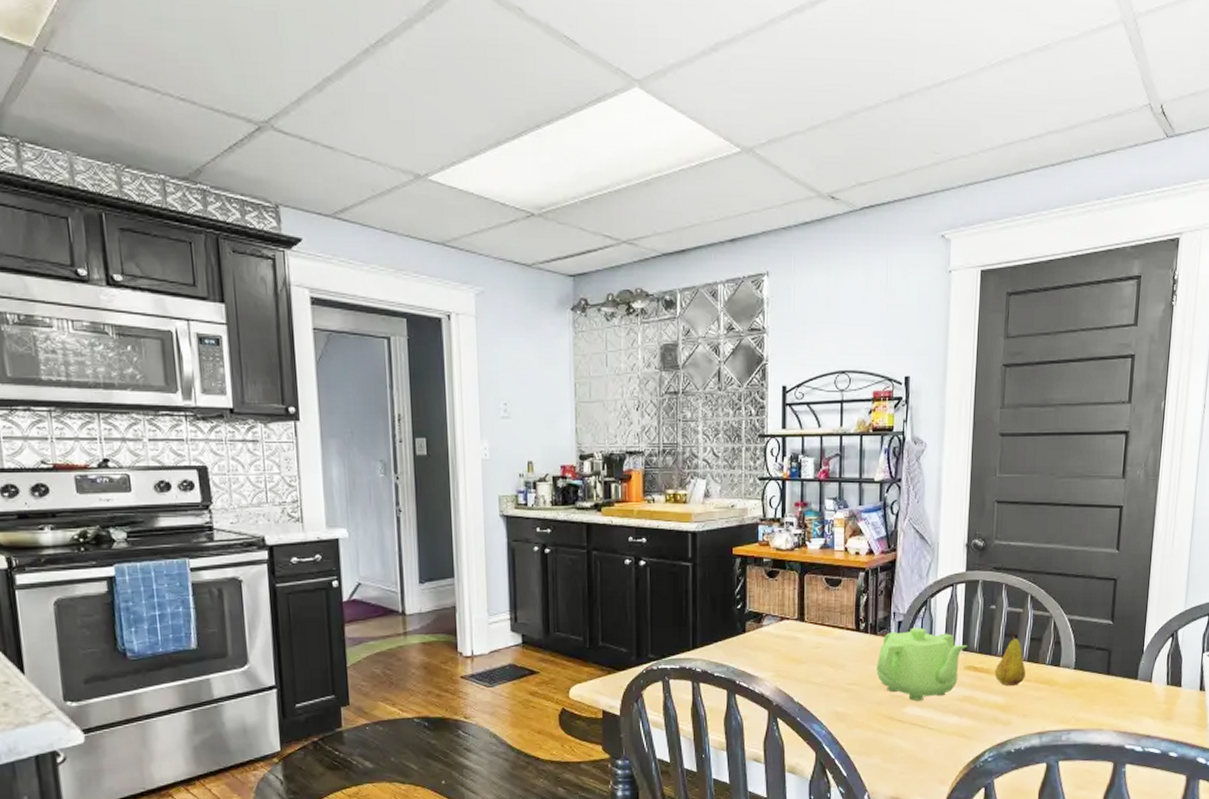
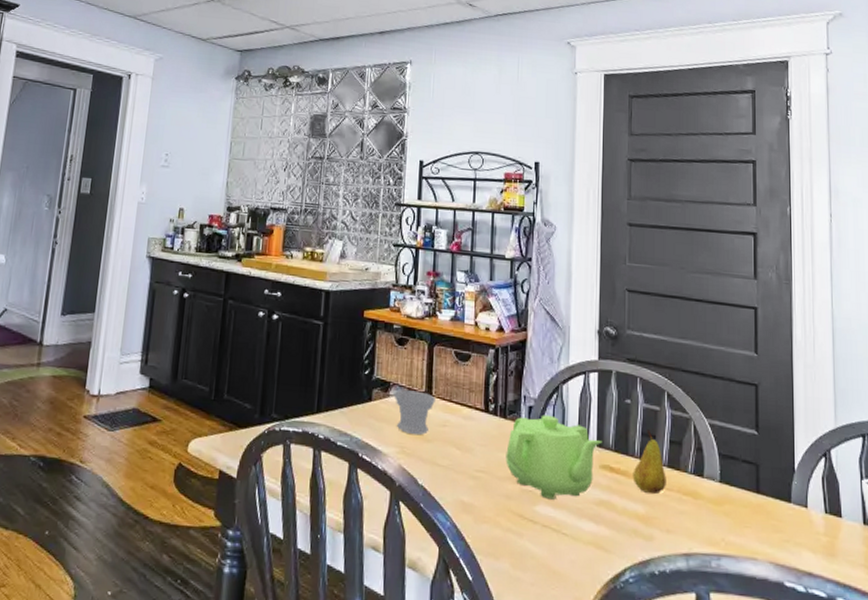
cup: none [767,619,808,659] -> present [394,389,435,436]

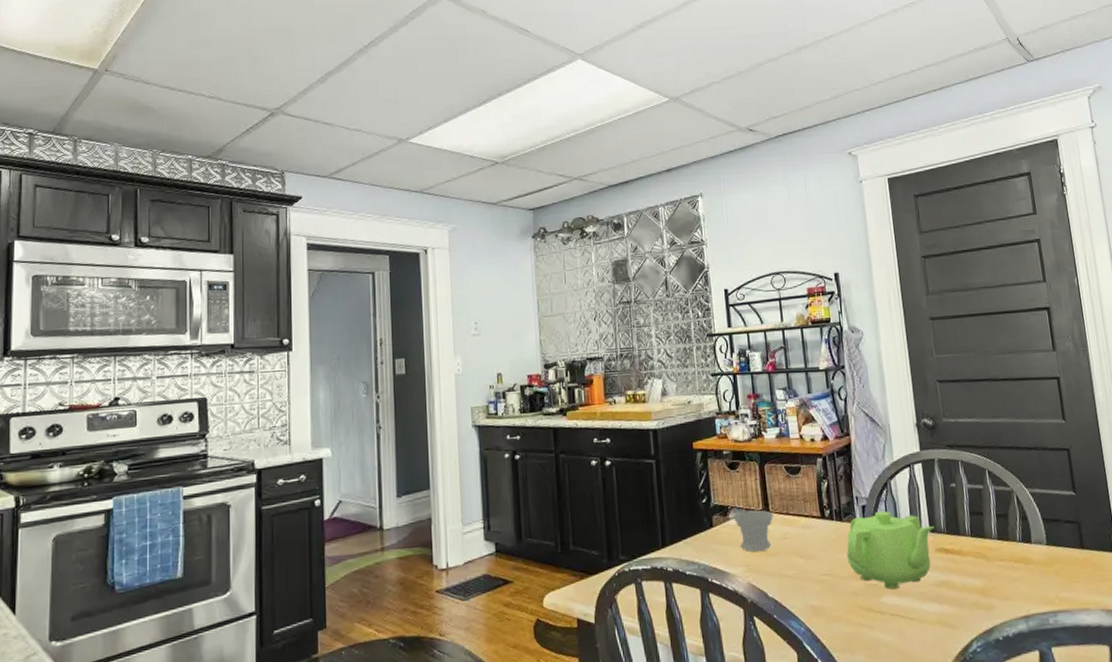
fruit: present [633,429,666,494] -> none [966,508,999,567]

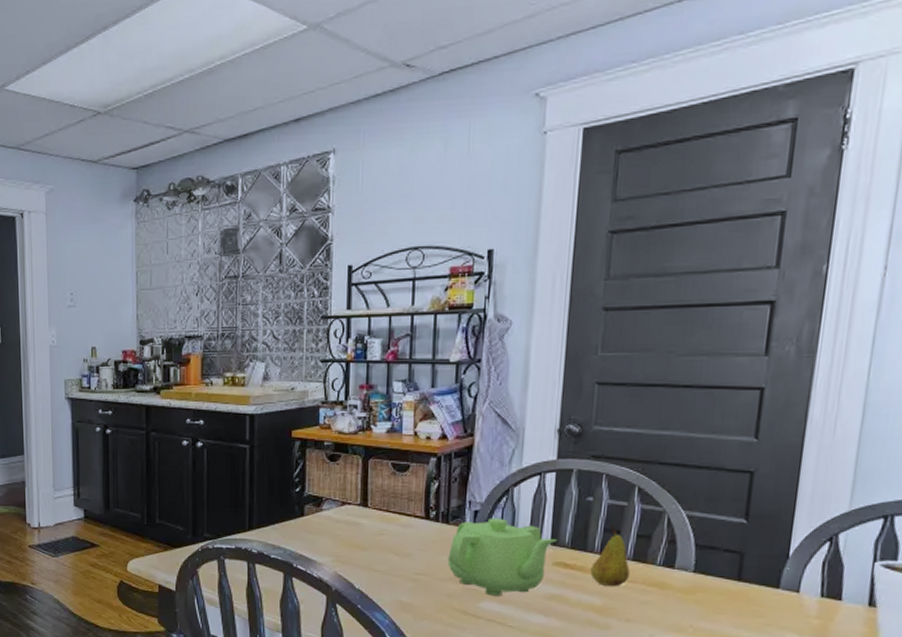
cup: present [733,510,773,552] -> none [327,504,371,545]
fruit: none [966,508,999,567] -> present [590,525,630,586]

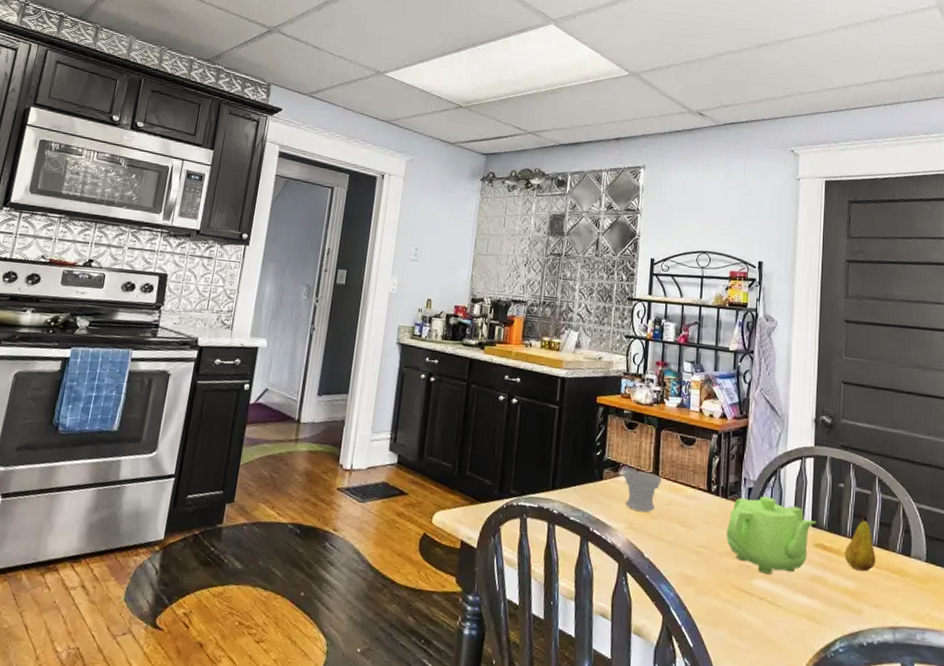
cup: none [327,504,371,545] -> present [623,470,662,513]

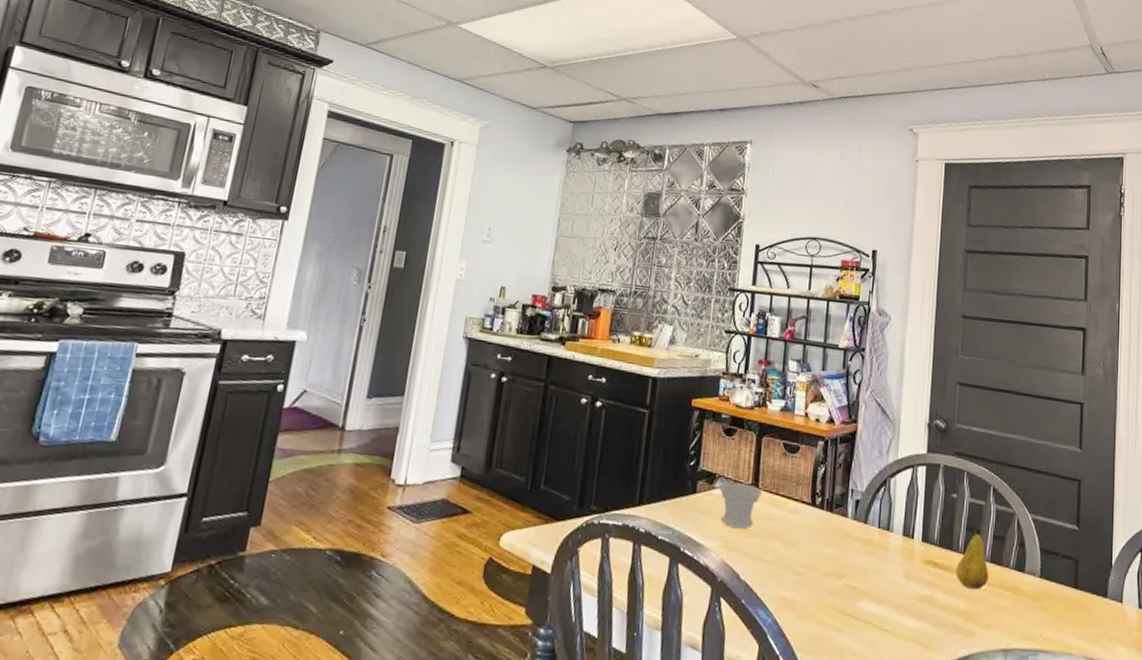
teapot: present [726,496,816,574] -> none [830,508,927,595]

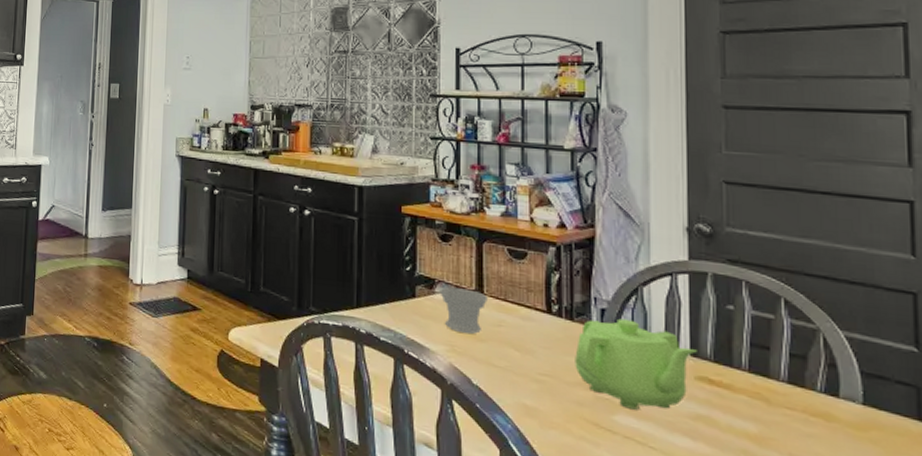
teapot: none [830,508,927,595] -> present [575,318,697,410]
fruit: present [955,524,989,589] -> none [739,339,786,412]

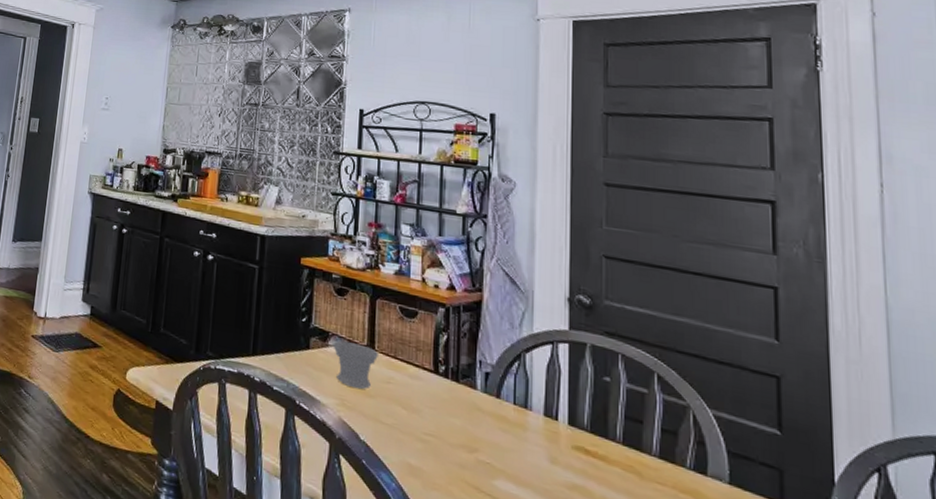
teapot: present [575,318,697,410] -> none [458,382,575,477]

